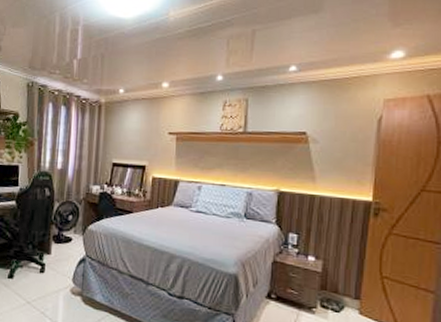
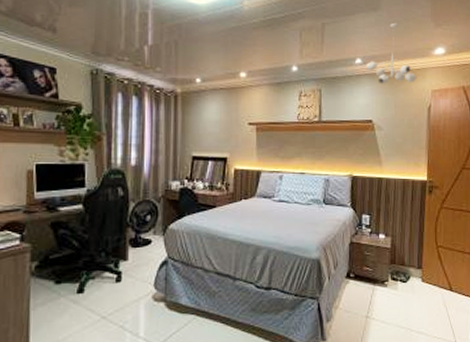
ceiling light fixture: none [302,25,365,93] -> present [366,22,417,85]

